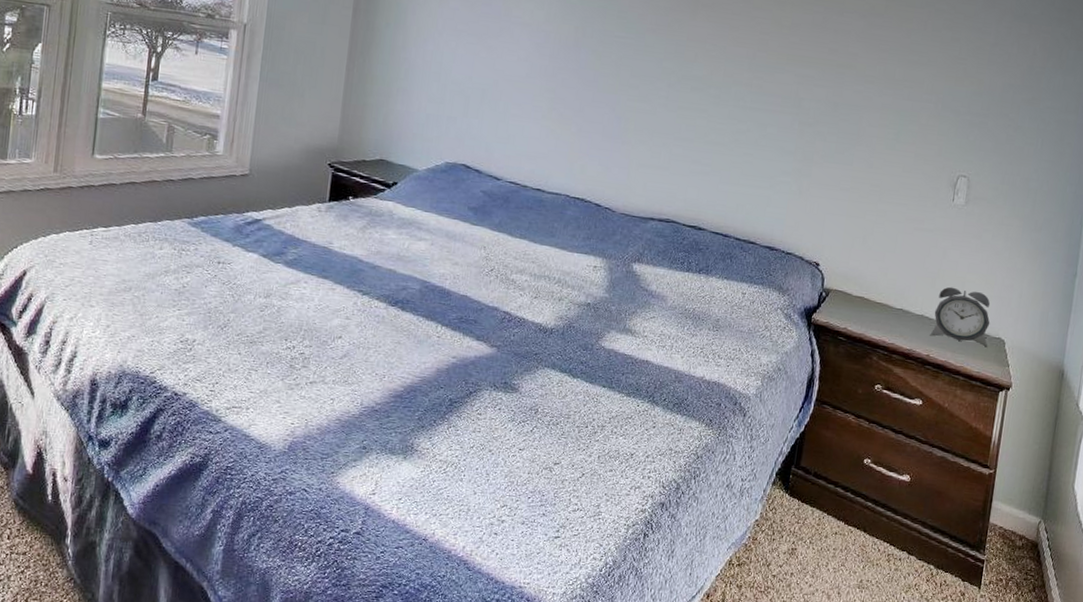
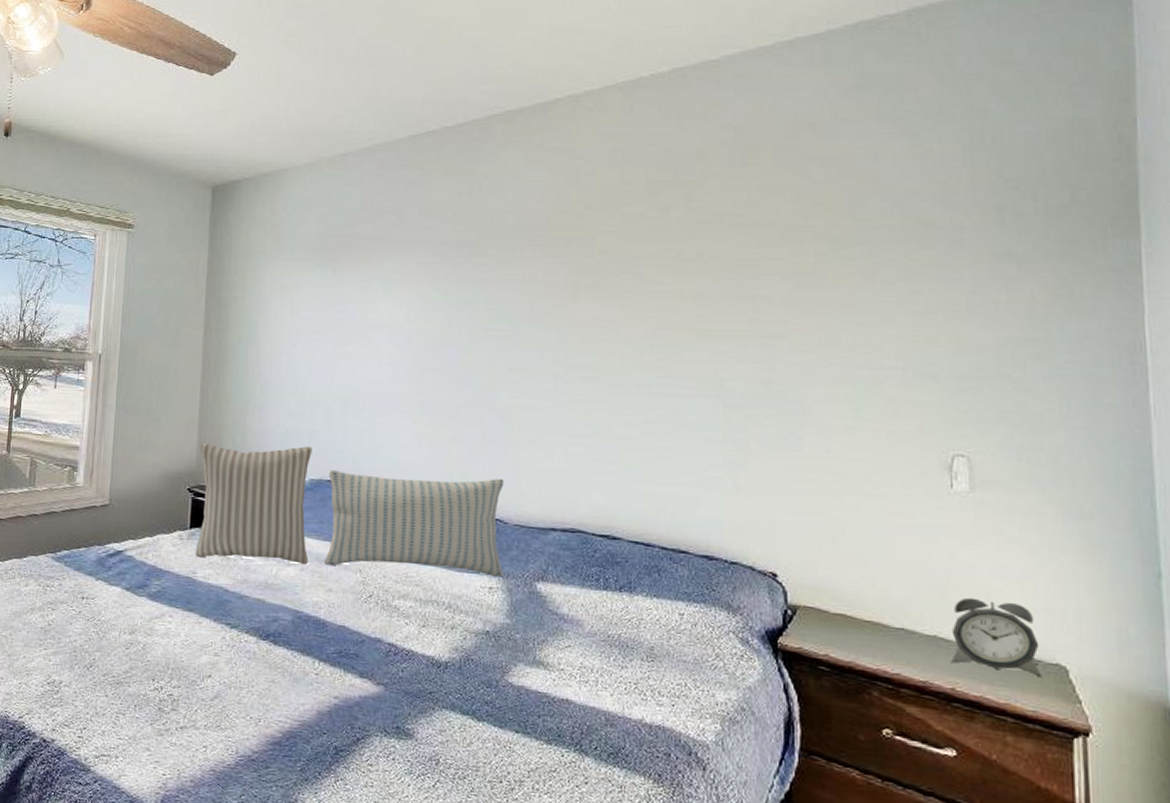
pillow: none [333,120,450,241] -> present [195,442,312,566]
pillow: none [453,155,616,258] -> present [324,470,504,577]

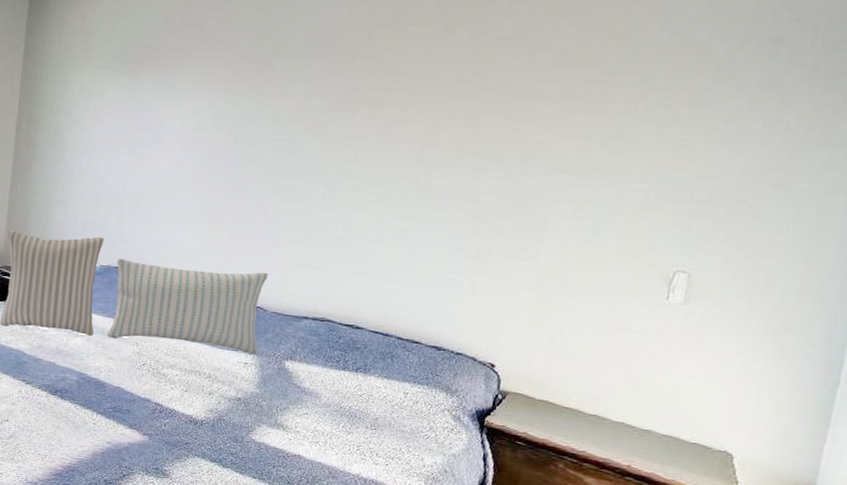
alarm clock: present [951,597,1043,678] -> none [632,393,715,461]

